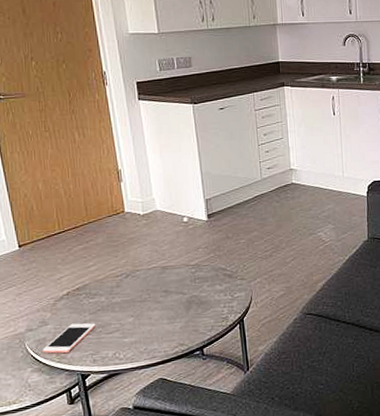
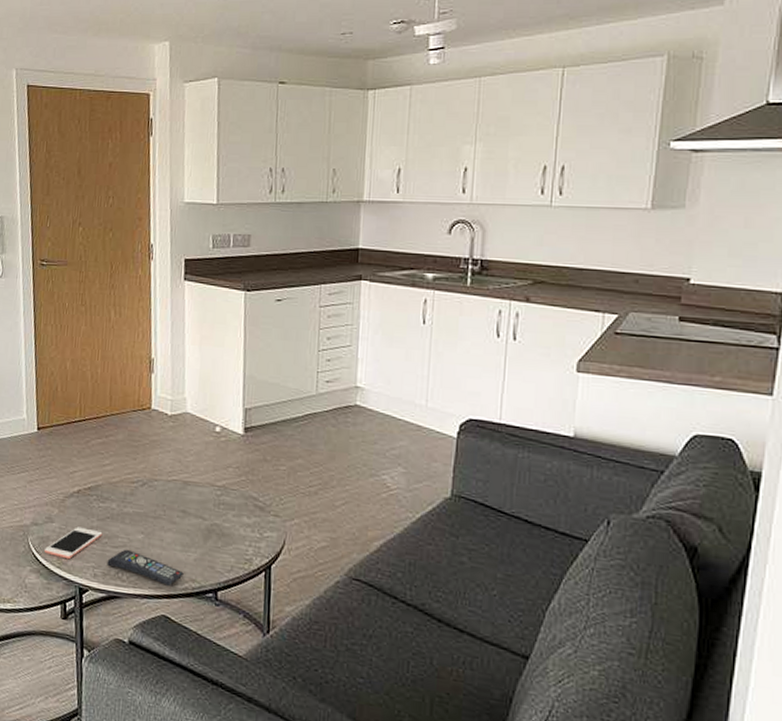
remote control: none [104,332,173,354] -> present [107,549,184,586]

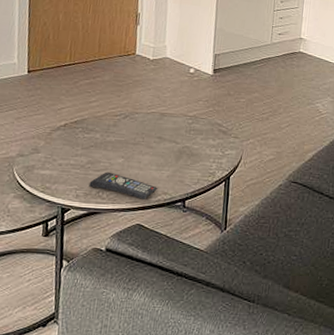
cell phone: present [45,526,103,560] -> none [29,155,86,184]

